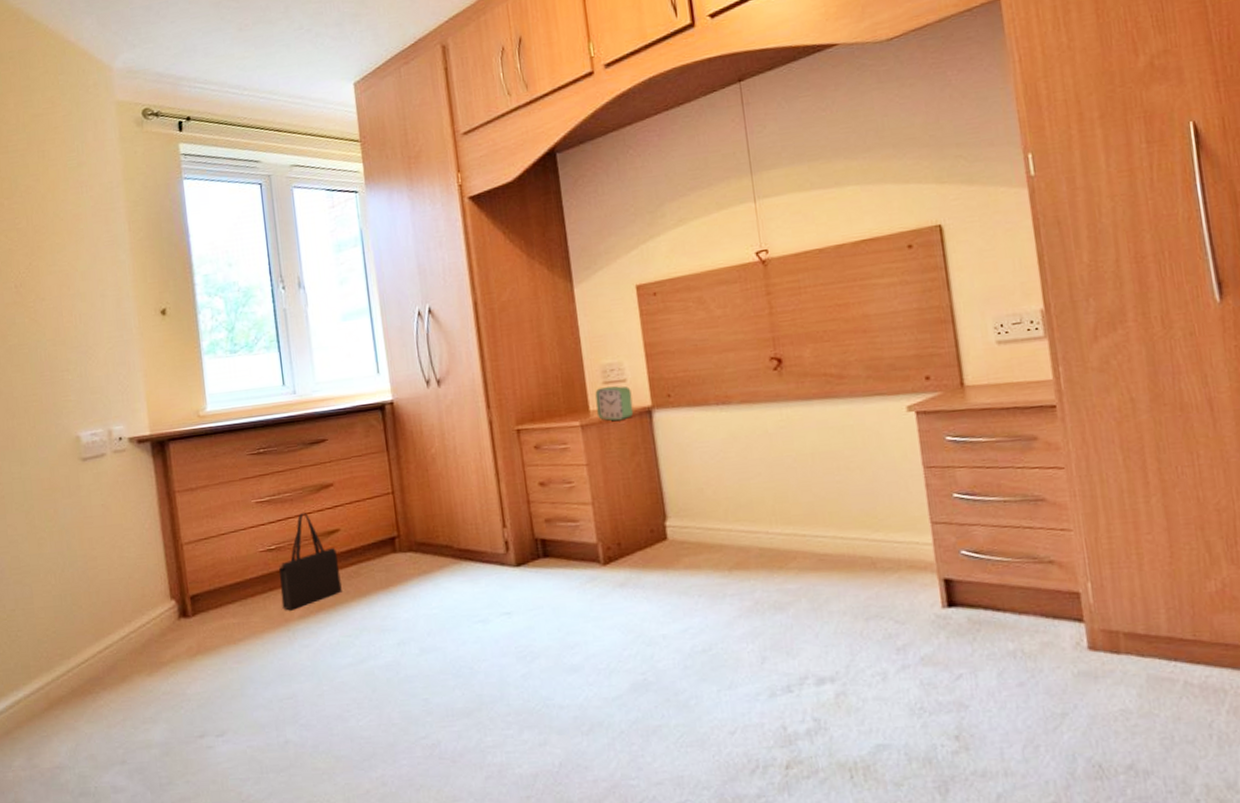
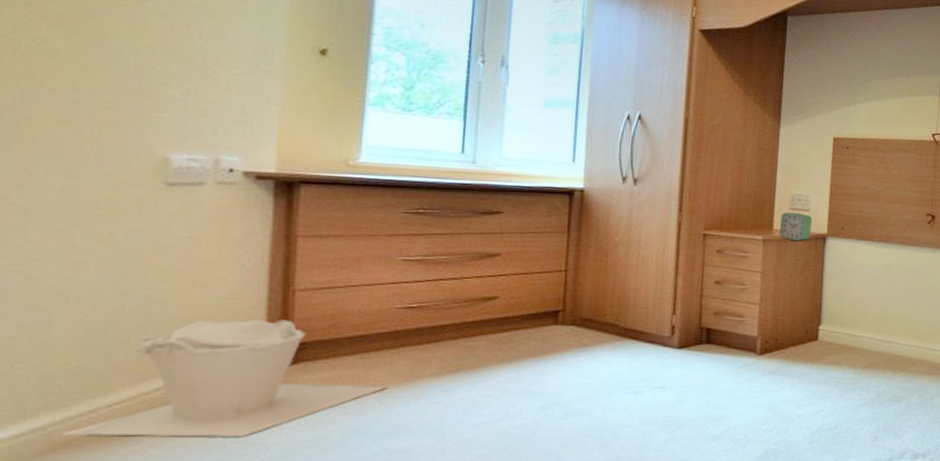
laundry basket: none [53,573,267,694] -> present [60,319,388,438]
tote bag: present [279,513,342,611] -> none [413,277,491,368]

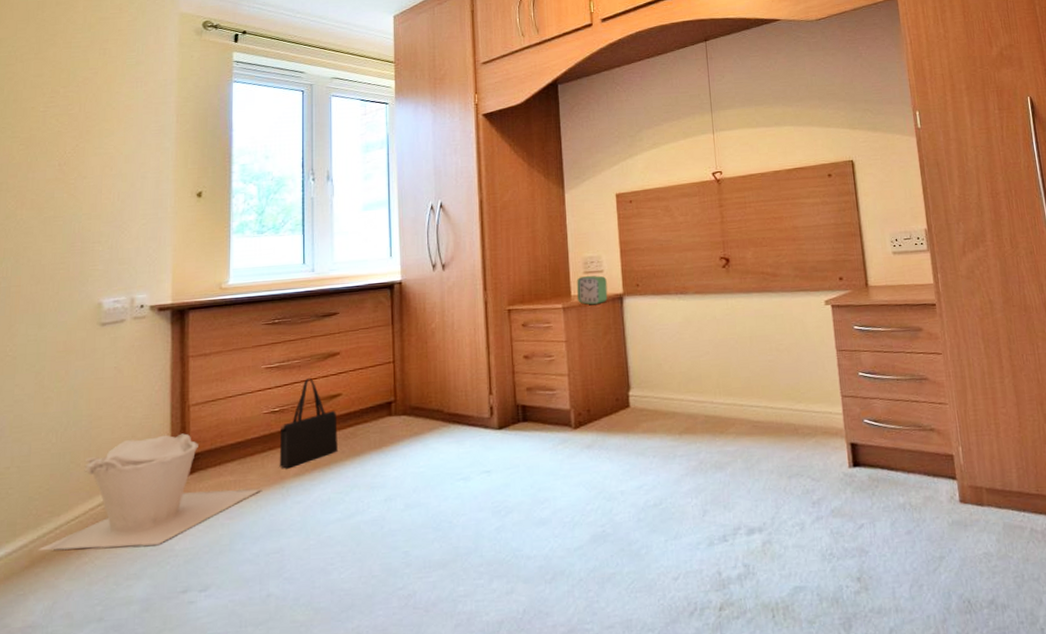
tote bag: none [413,277,491,368] -> present [279,378,338,469]

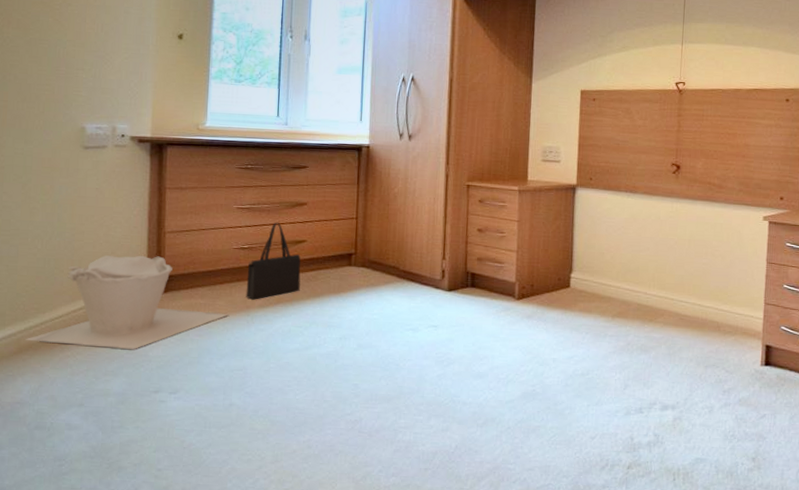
alarm clock: present [577,275,608,305] -> none [533,163,563,192]

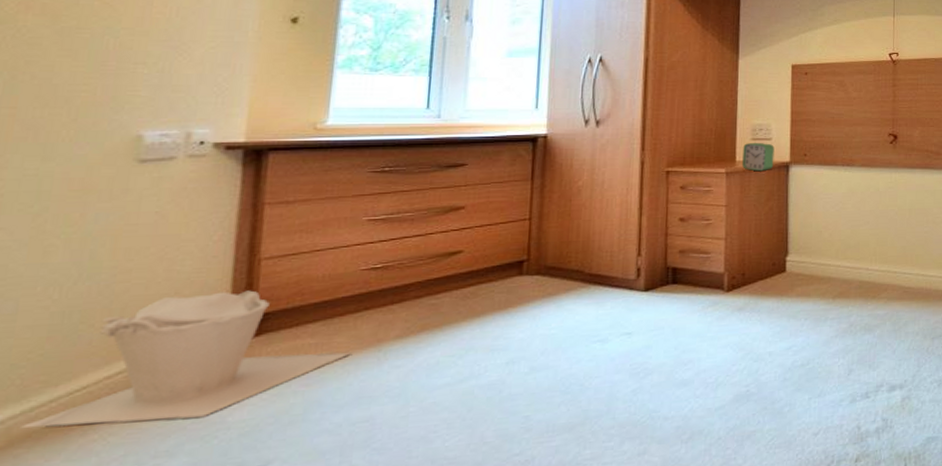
tote bag: present [246,223,301,300] -> none [376,233,455,331]
alarm clock: none [533,163,563,192] -> present [742,142,774,172]

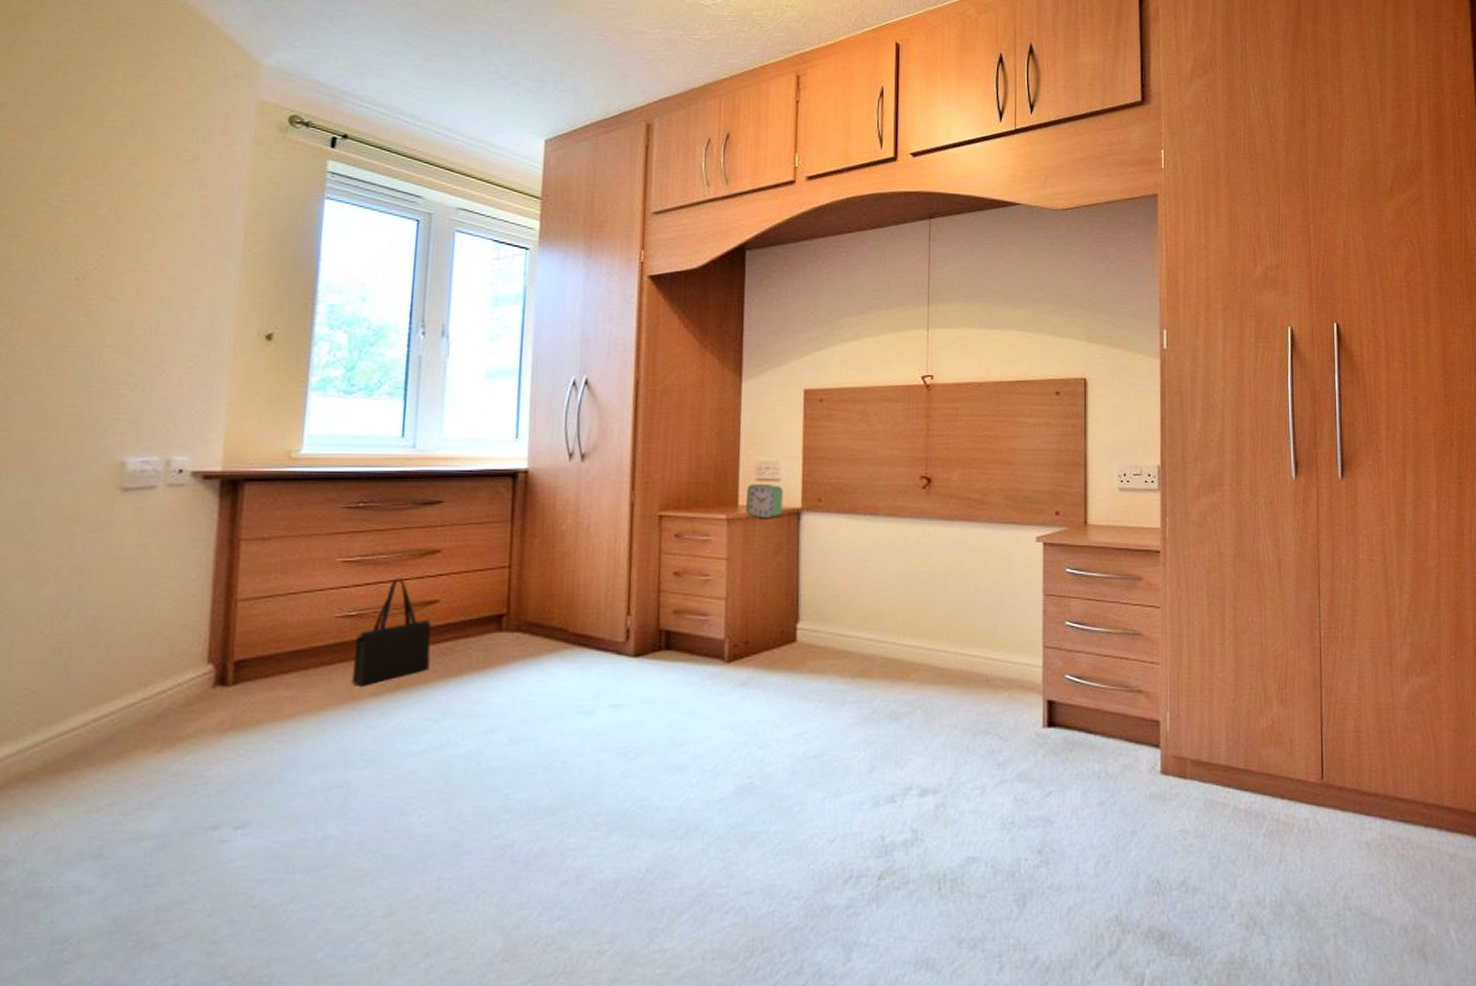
laundry basket: present [19,290,351,428] -> none [15,634,326,770]
tote bag: none [376,233,455,331] -> present [351,579,431,687]

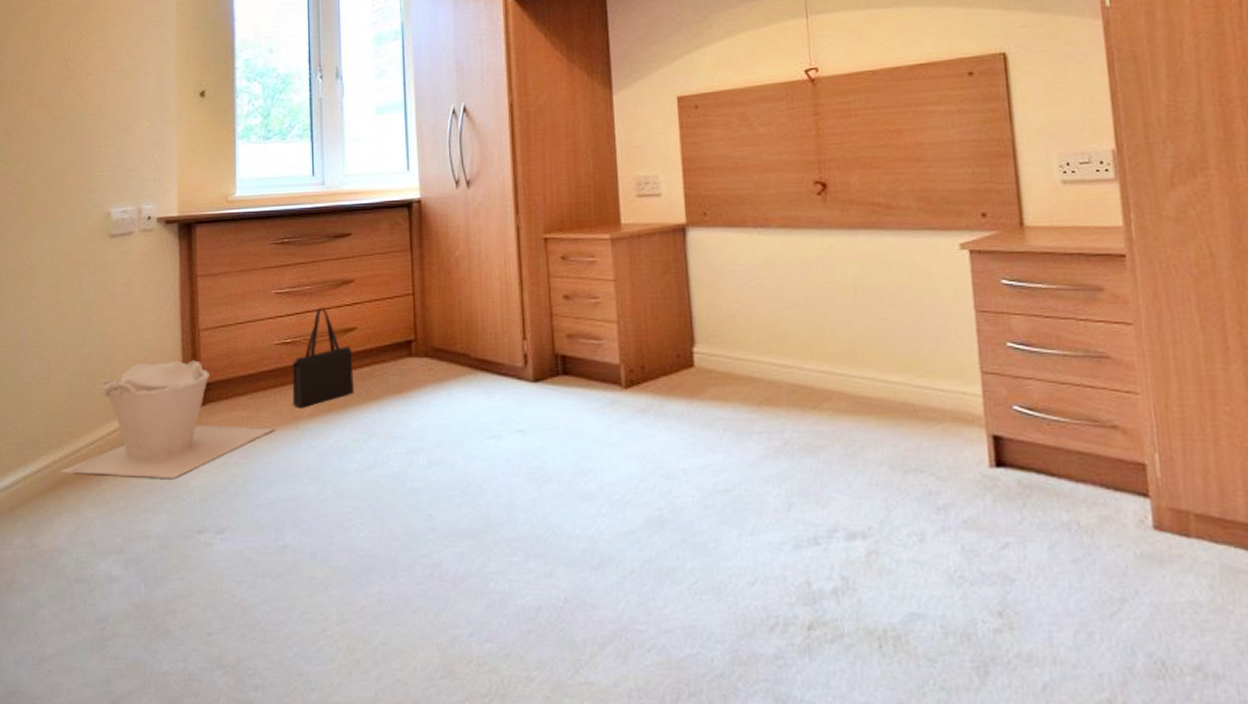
laundry basket: none [15,634,326,770] -> present [60,360,275,480]
alarm clock: present [746,483,783,519] -> none [628,199,667,237]

